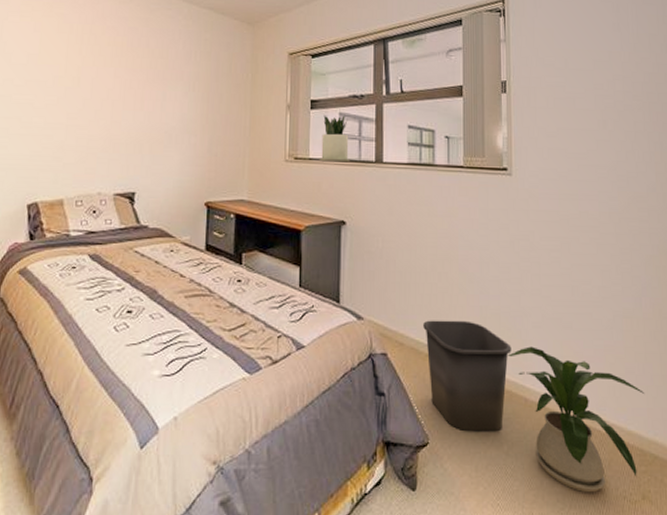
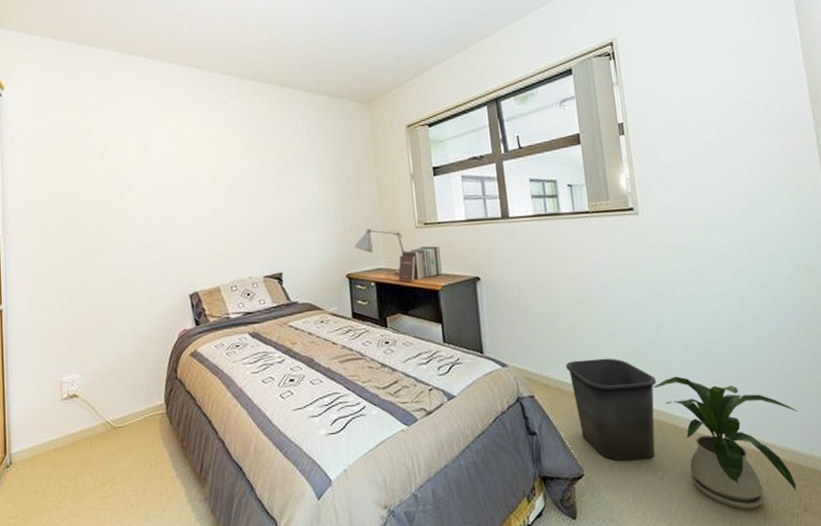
desk lamp: none [217,155,271,208] -> present [353,227,406,274]
books: none [260,182,307,218] -> present [398,246,442,282]
planter: present [318,114,351,163] -> none [446,177,478,224]

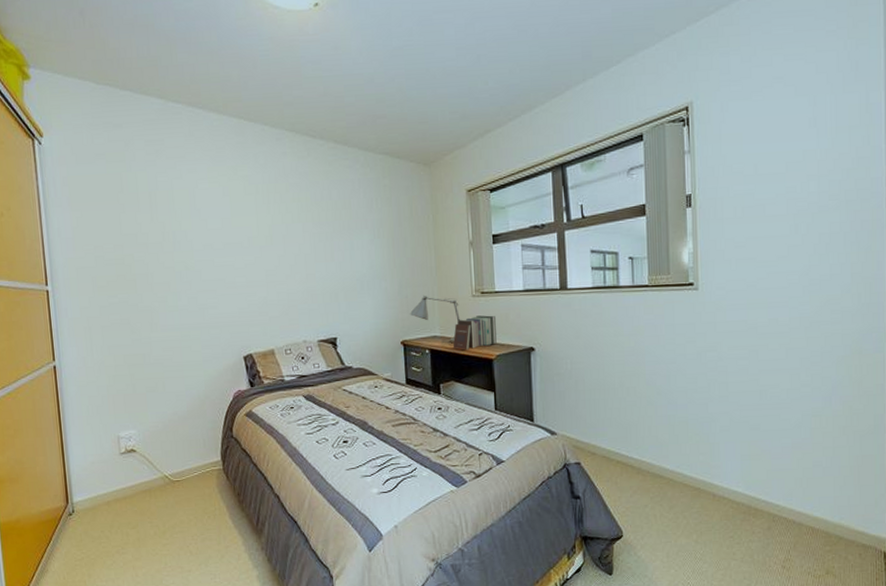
waste bin: present [566,358,656,462] -> none [614,429,700,525]
house plant: present [653,376,798,510] -> none [696,448,832,571]

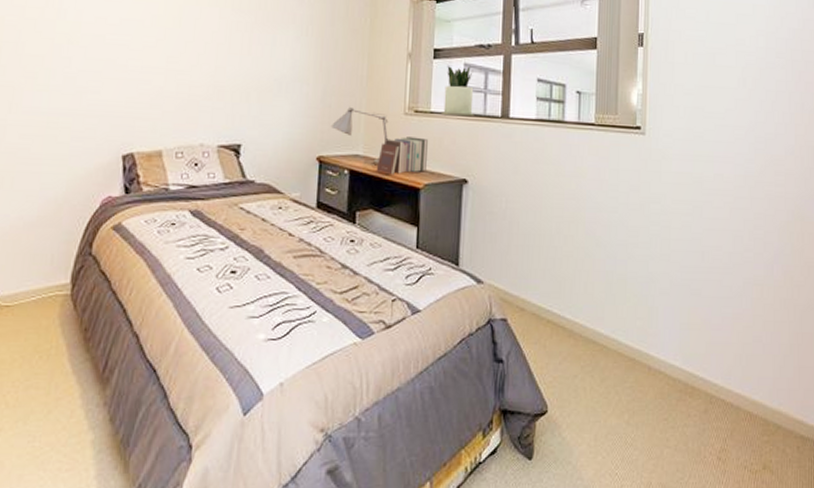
planter: none [504,246,536,294] -> present [440,65,476,117]

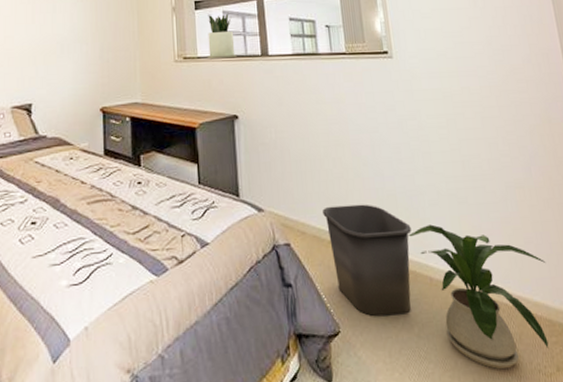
desk lamp: present [330,106,389,164] -> none [110,59,163,110]
books: present [376,137,428,175] -> none [154,81,200,118]
waste bin: none [546,285,637,400] -> present [323,204,411,317]
house plant: none [633,313,772,463] -> present [408,224,549,370]

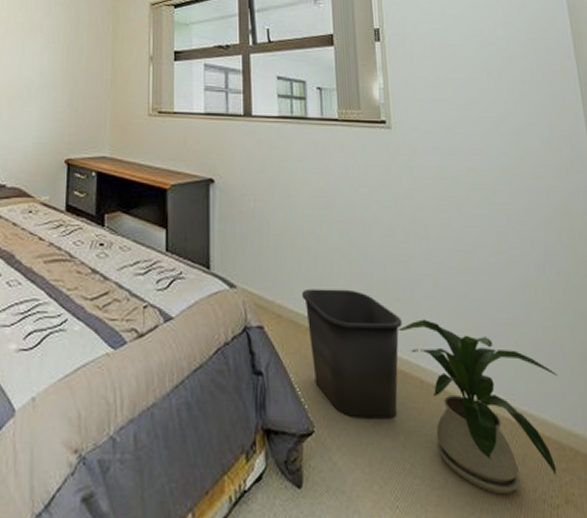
planter: present [206,13,238,59] -> none [184,66,218,116]

